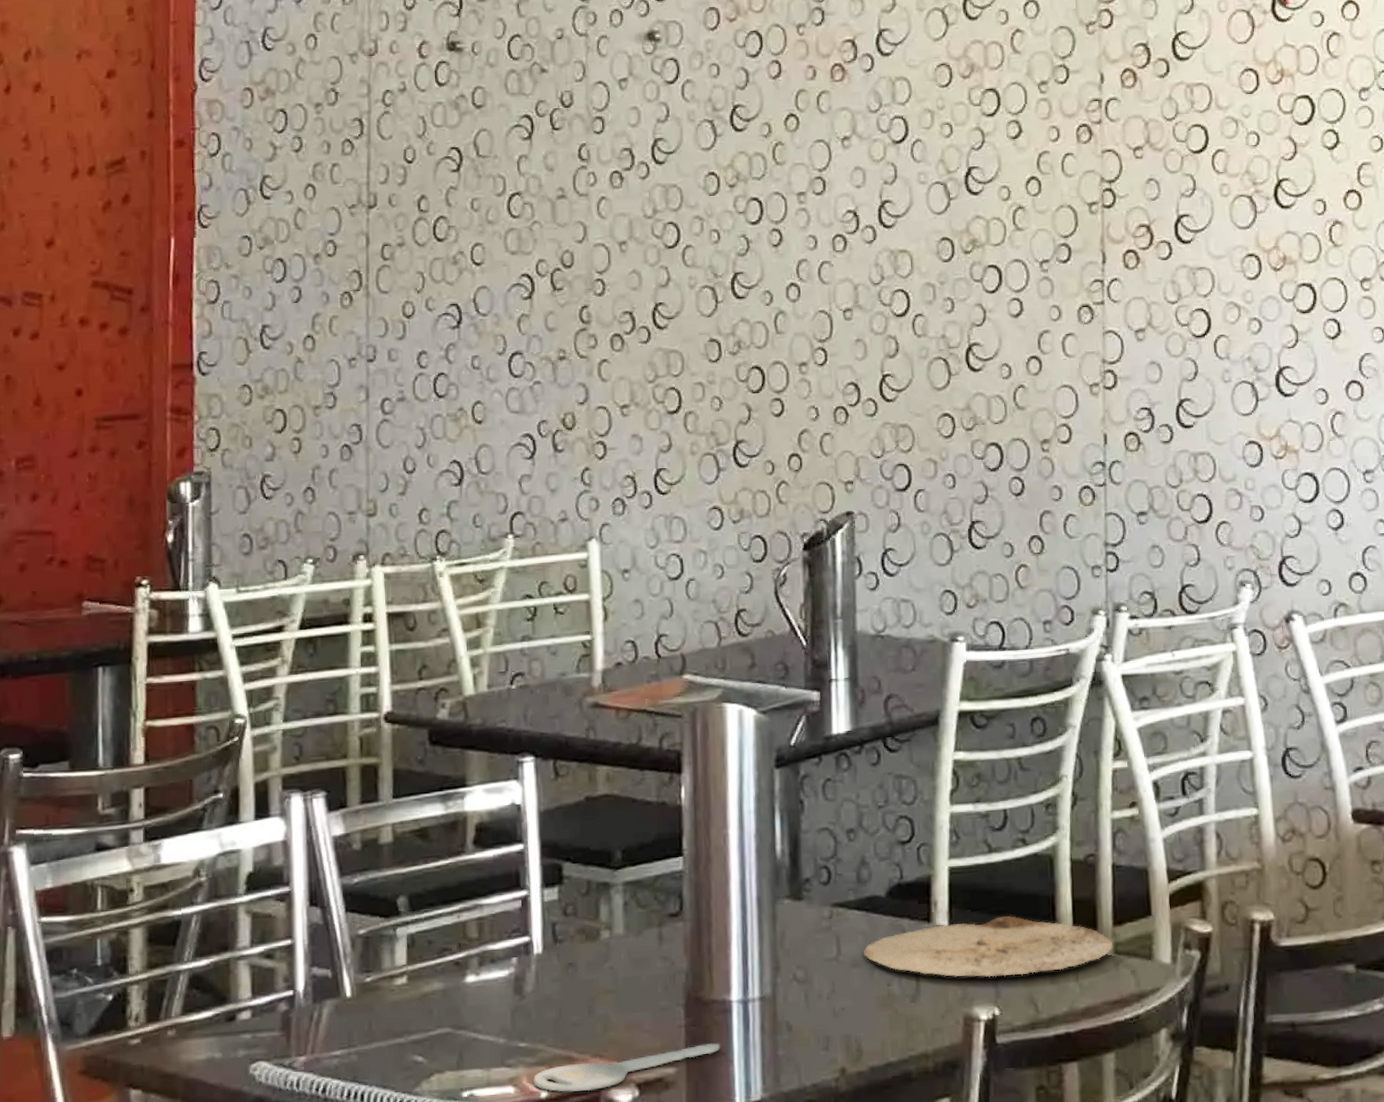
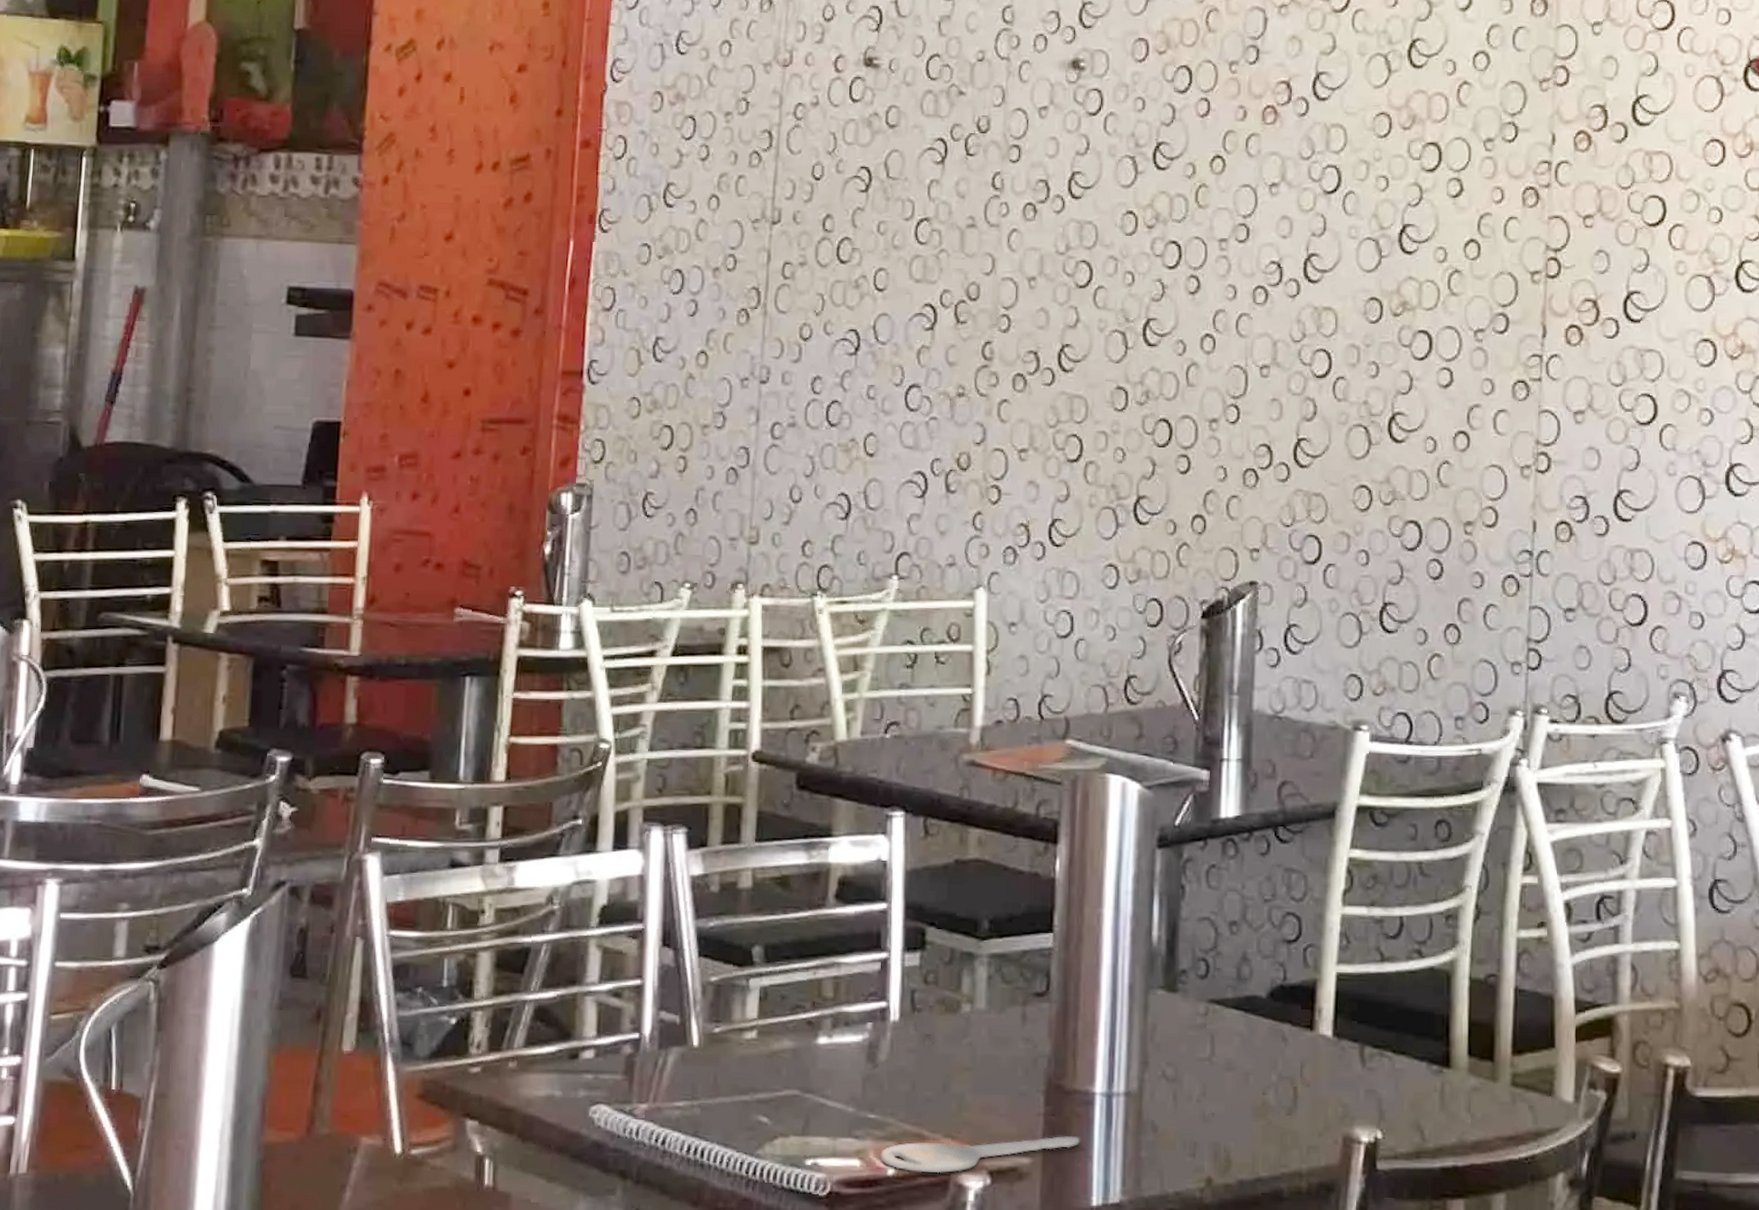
plate: present [863,915,1113,978] -> none [1239,1031,1510,1098]

